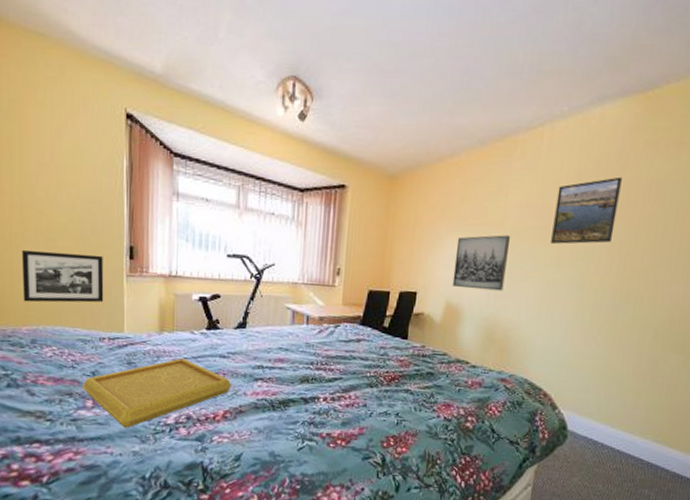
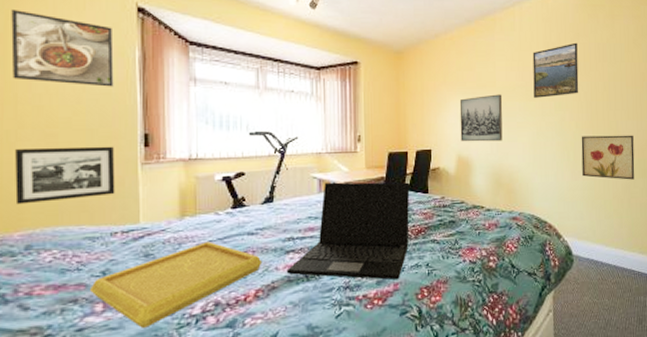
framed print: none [16,111,104,196] -> present [11,8,114,87]
laptop: none [254,315,388,423] -> present [286,182,410,280]
wall art: none [597,295,677,356] -> present [581,135,635,180]

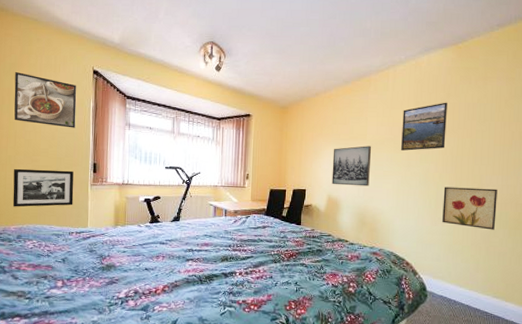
serving tray: present [90,242,263,328] -> none [55,246,169,302]
laptop: present [286,182,410,280] -> none [186,209,286,291]

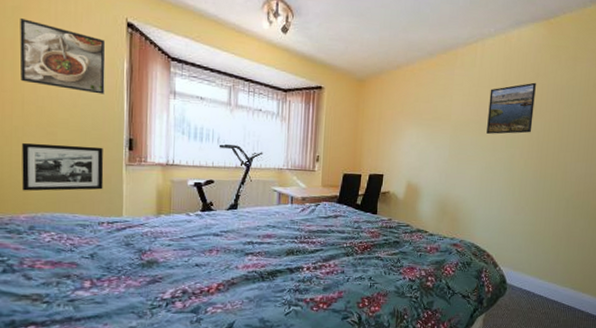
wall art: present [331,146,372,187] -> none [411,127,456,172]
wall art: present [442,187,498,230] -> none [525,174,581,220]

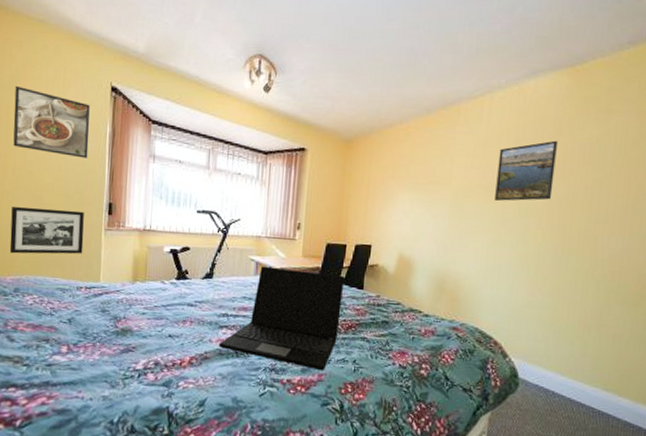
laptop: none [245,196,361,288] -> present [218,266,345,370]

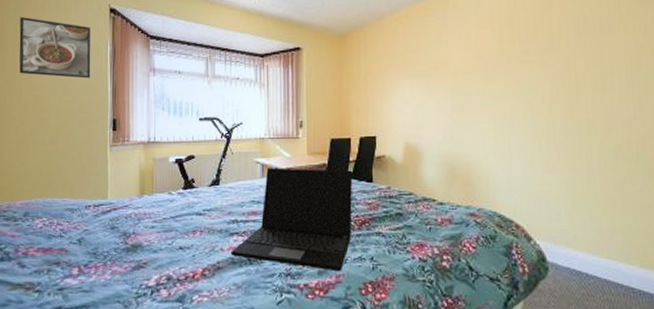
picture frame: present [9,207,84,255] -> none [18,130,90,178]
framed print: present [495,140,558,201] -> none [493,15,553,80]

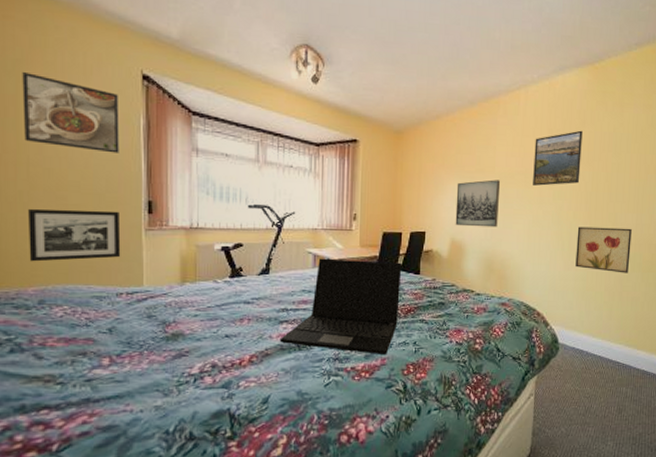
picture frame: none [18,130,90,178] -> present [28,209,121,262]
wall art: none [407,76,458,129] -> present [455,179,501,228]
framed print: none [493,15,553,80] -> present [533,130,583,186]
wall art: none [556,121,632,176] -> present [575,226,632,273]

